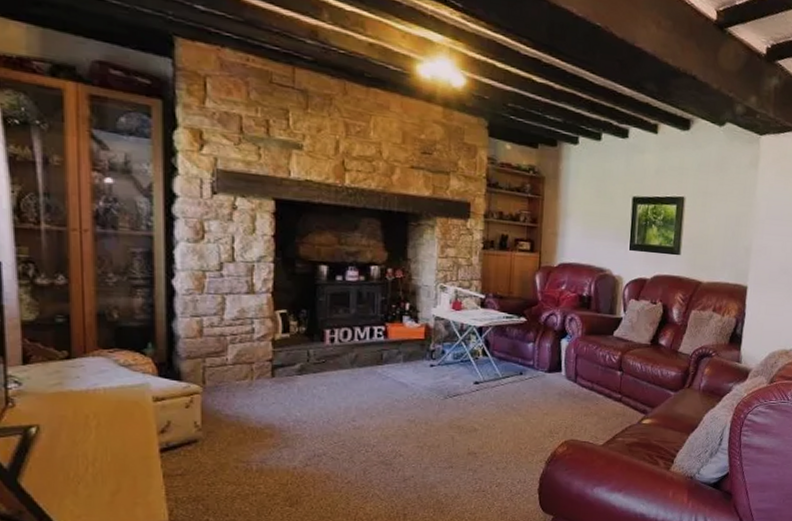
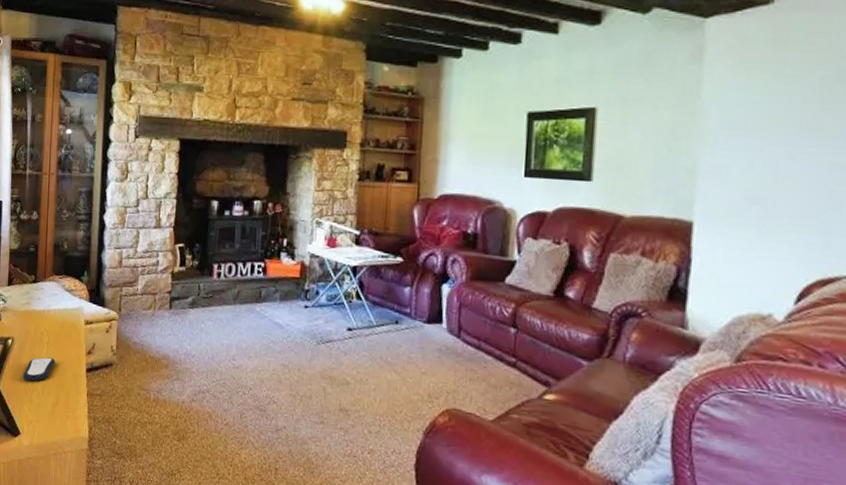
remote control: none [59,442,111,473] -> present [23,357,55,382]

